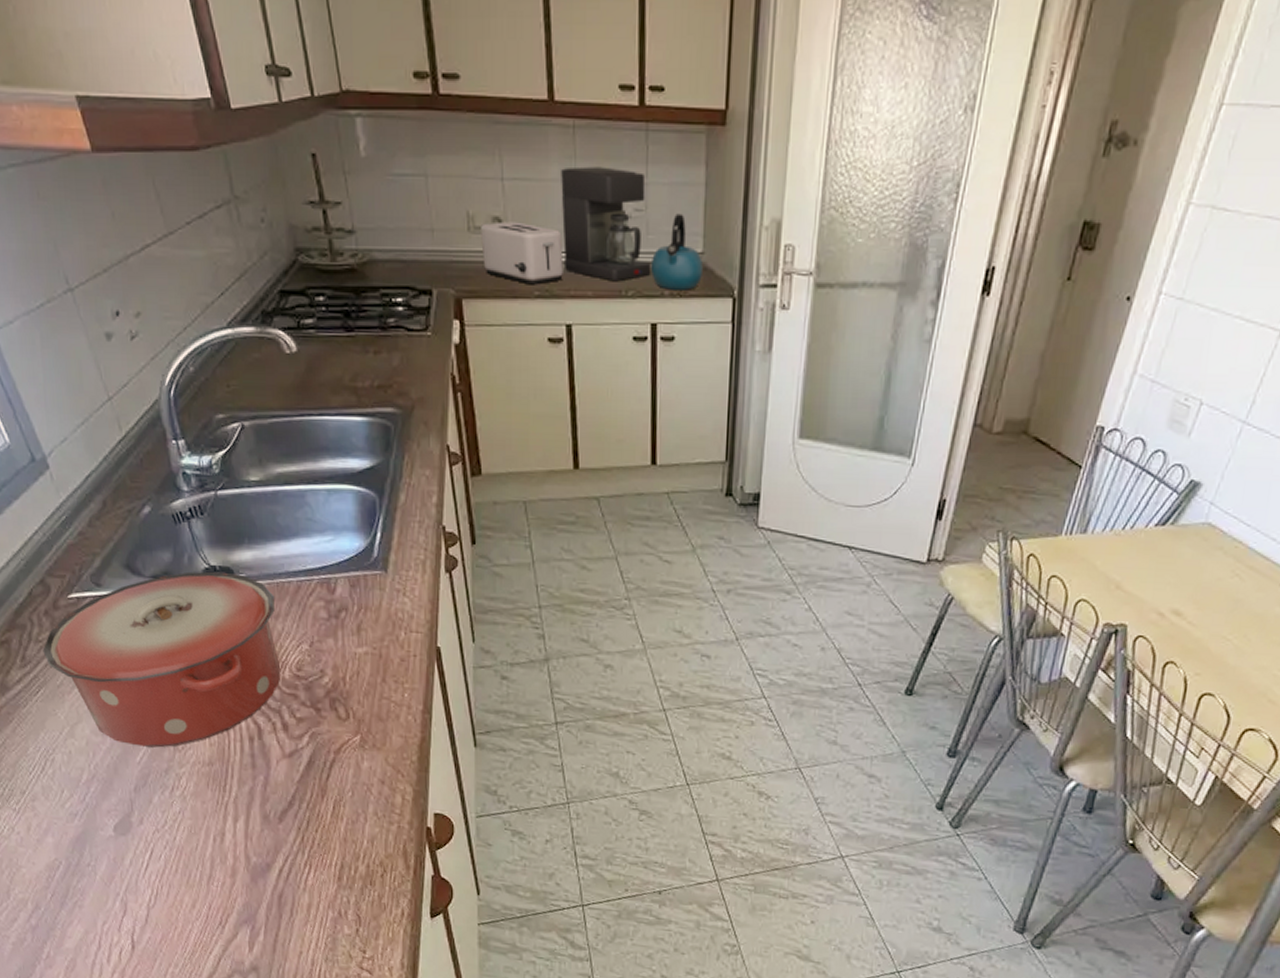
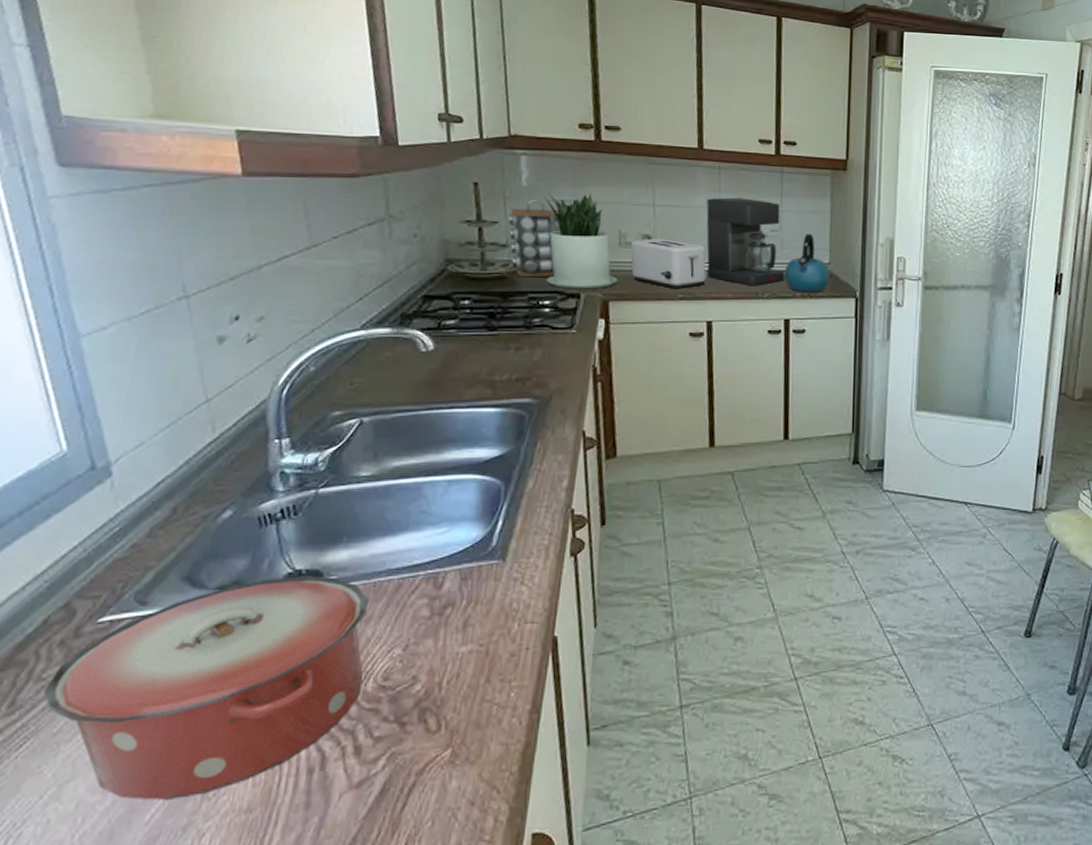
spice rack: none [351,173,404,271] -> present [508,199,560,278]
planter: none [385,165,469,285] -> present [544,193,617,290]

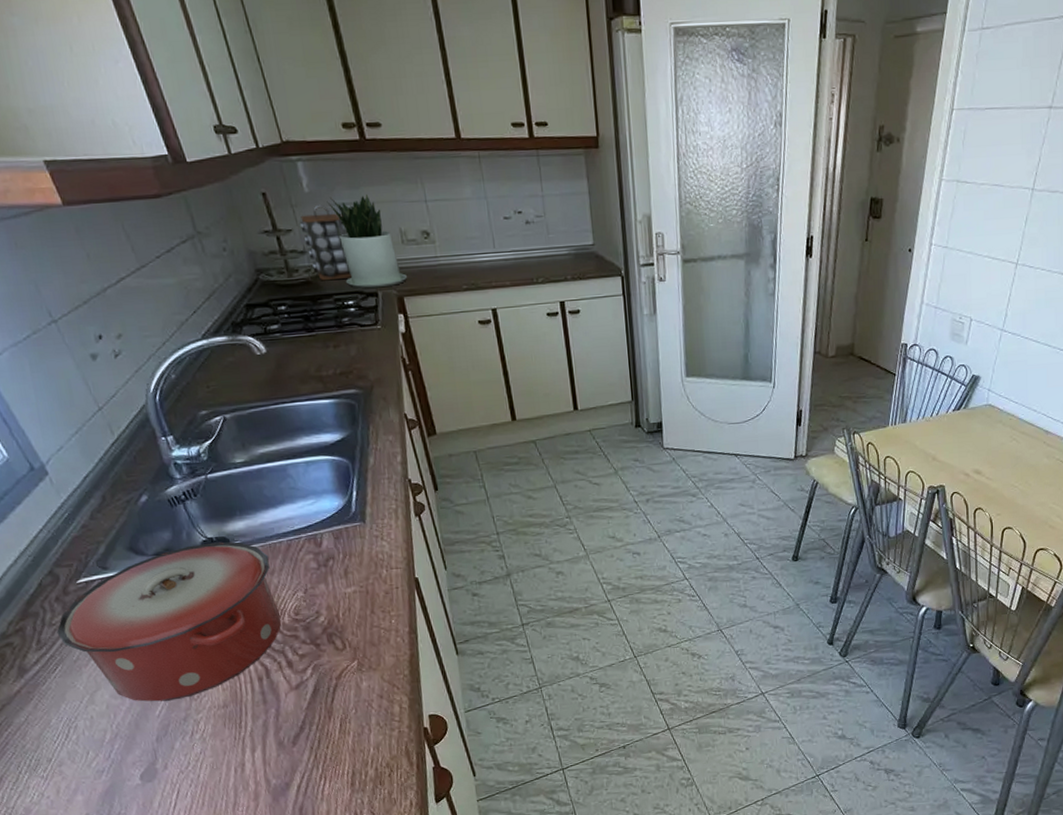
toaster: present [630,238,706,289] -> none [411,233,485,281]
coffee maker: present [706,197,785,286] -> none [473,185,555,273]
kettle: present [784,234,829,293] -> none [553,216,595,275]

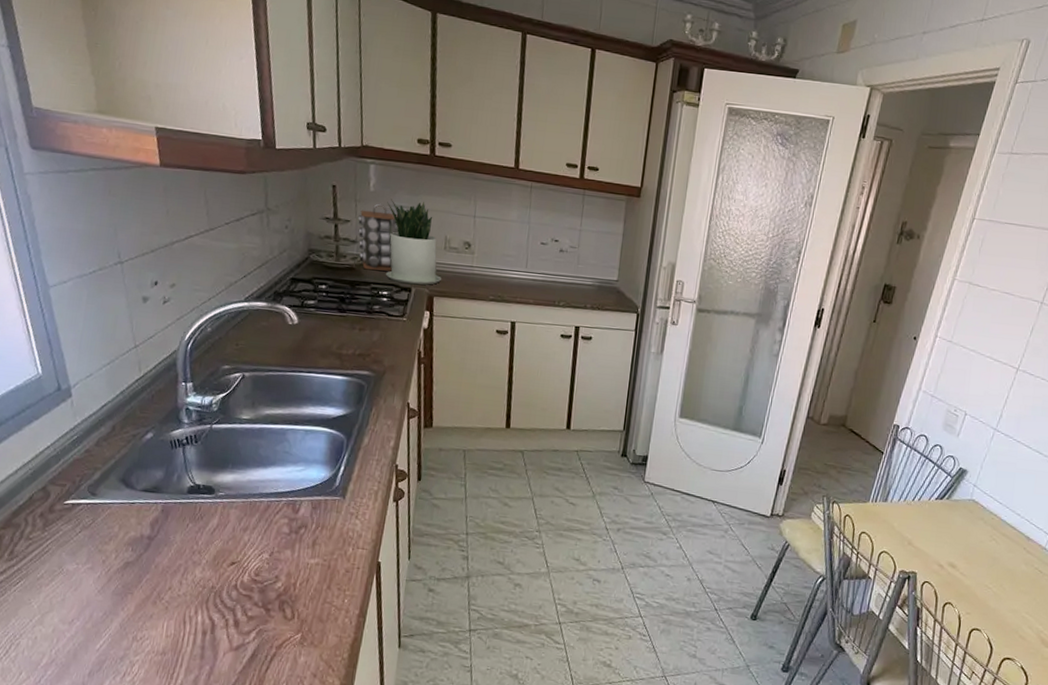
casserole: present [56,542,282,702] -> none [30,488,246,637]

